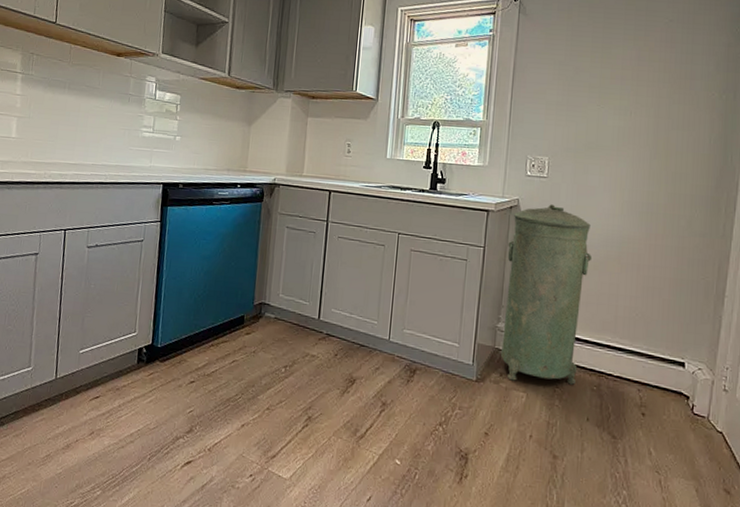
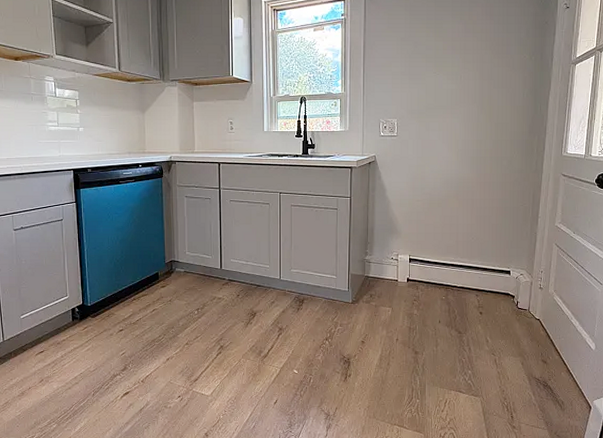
trash can: present [501,204,593,385] -> none [369,158,437,299]

